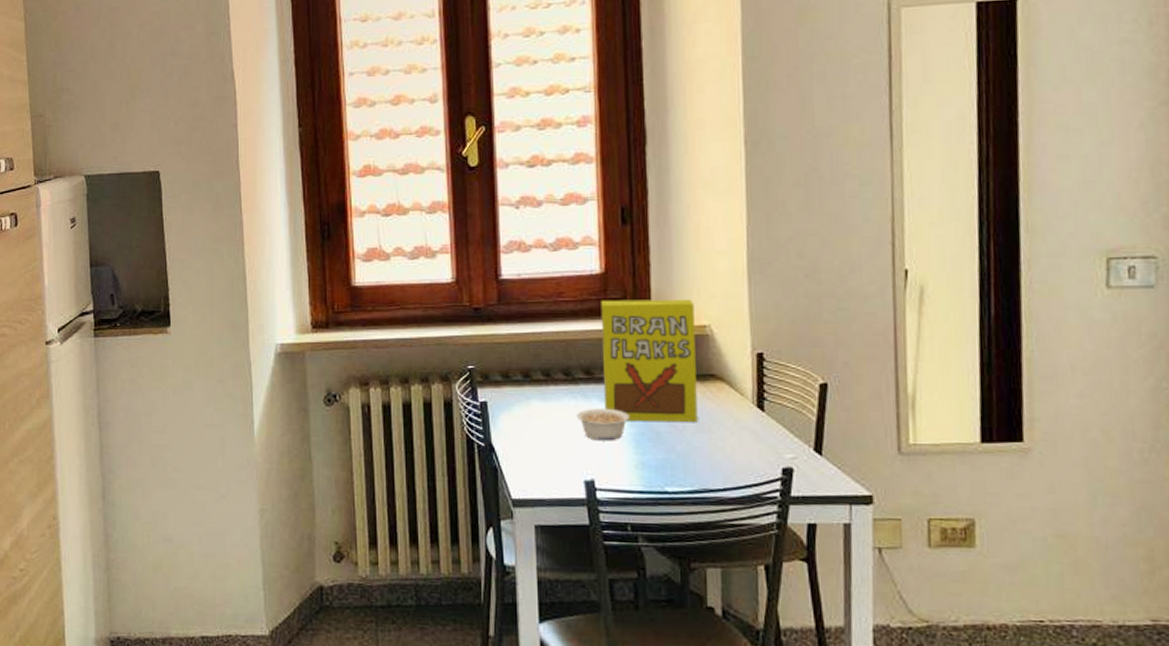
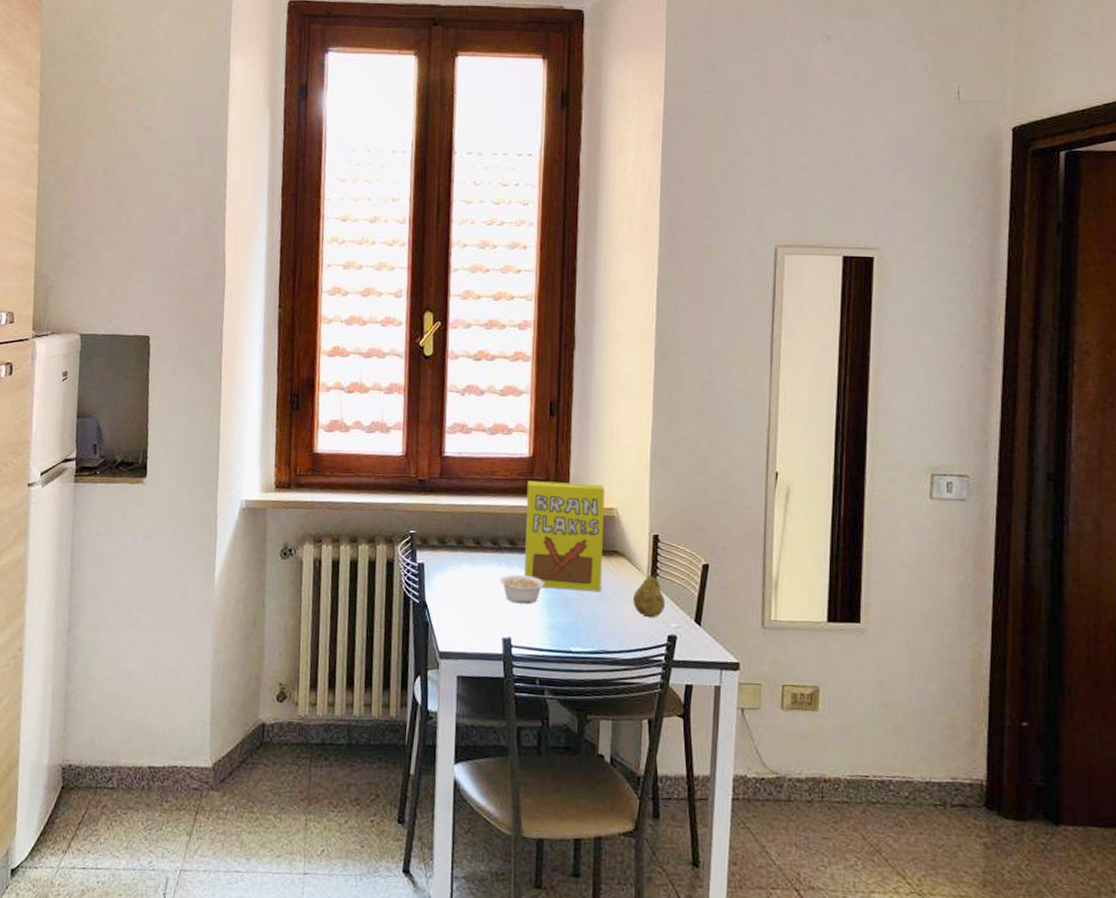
fruit: none [737,395,777,449] -> present [633,571,666,618]

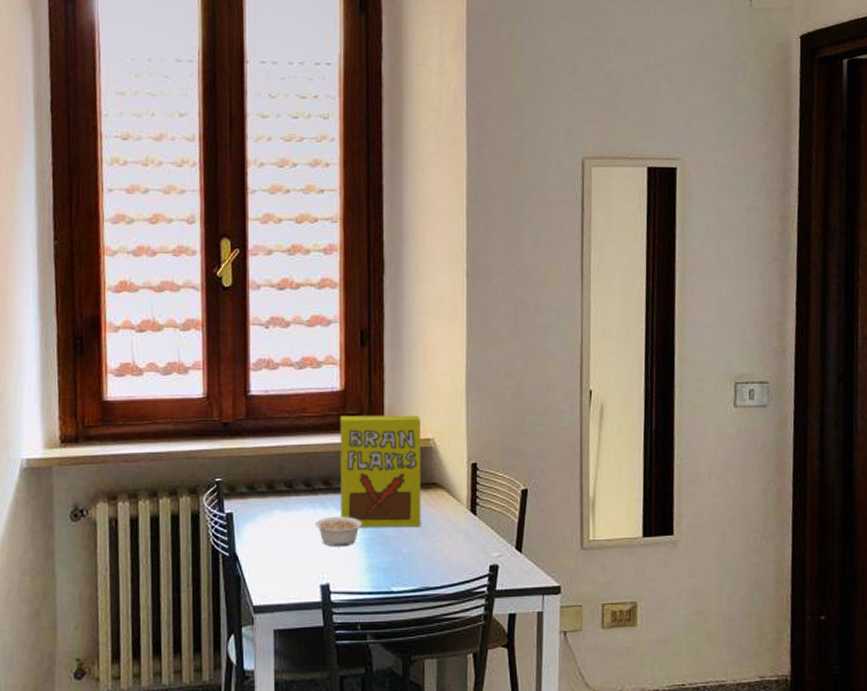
fruit: present [633,571,666,618] -> none [454,501,486,549]

